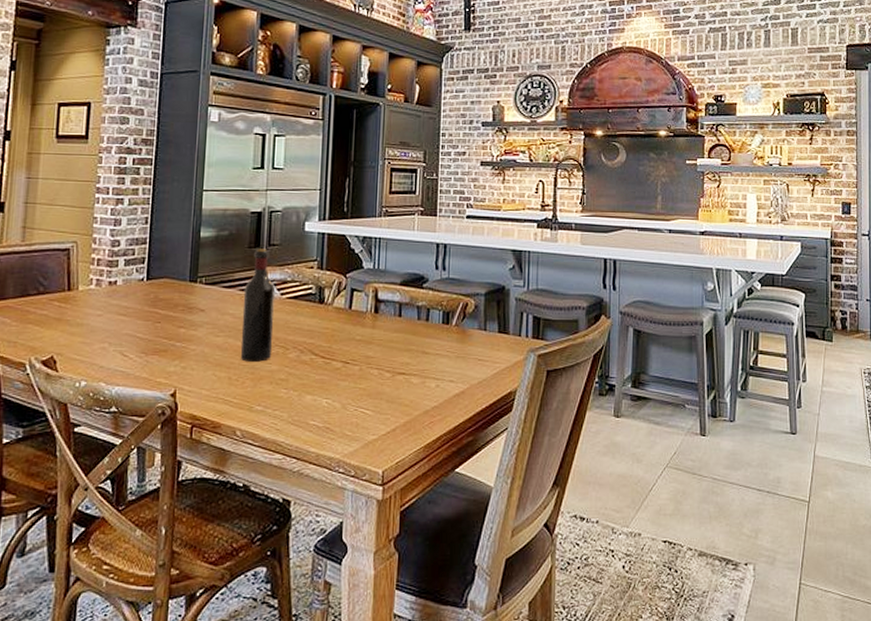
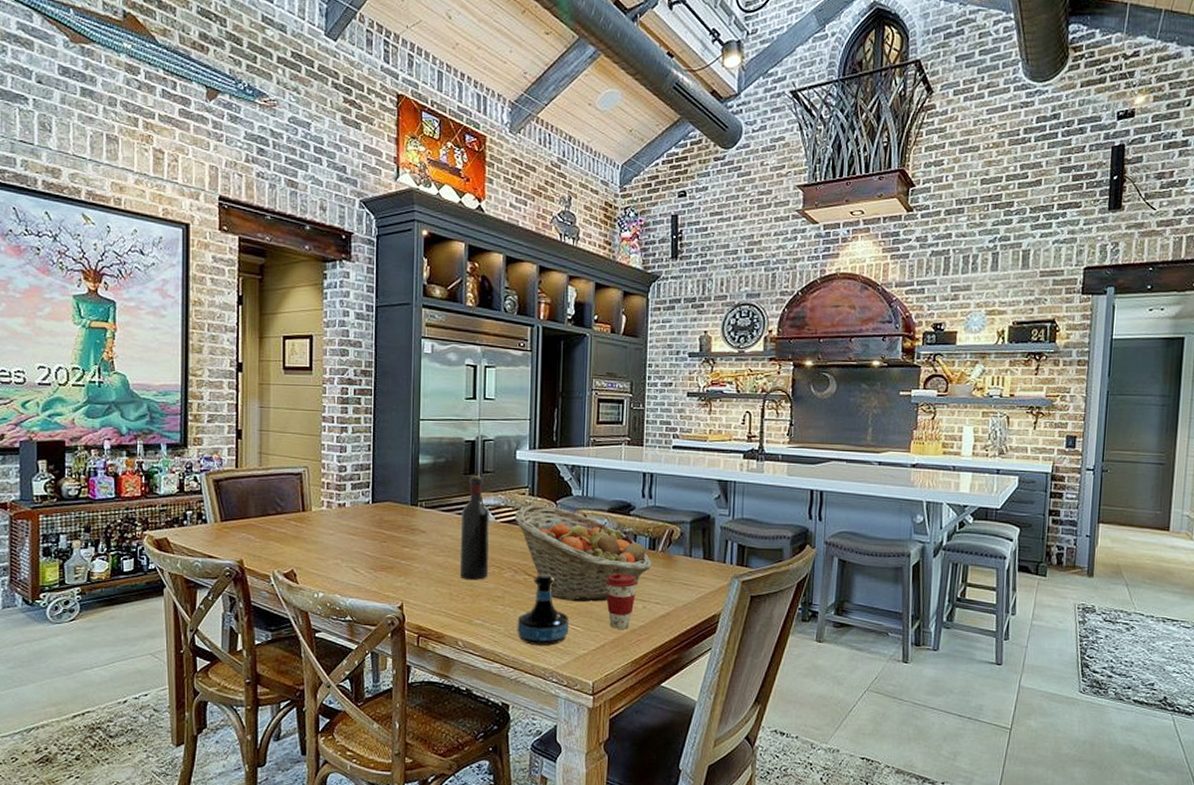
tequila bottle: none [301,352,358,432] -> present [517,573,570,645]
fruit basket: none [302,278,445,383] -> present [515,504,651,602]
coffee cup: none [397,350,430,411] -> present [605,573,637,629]

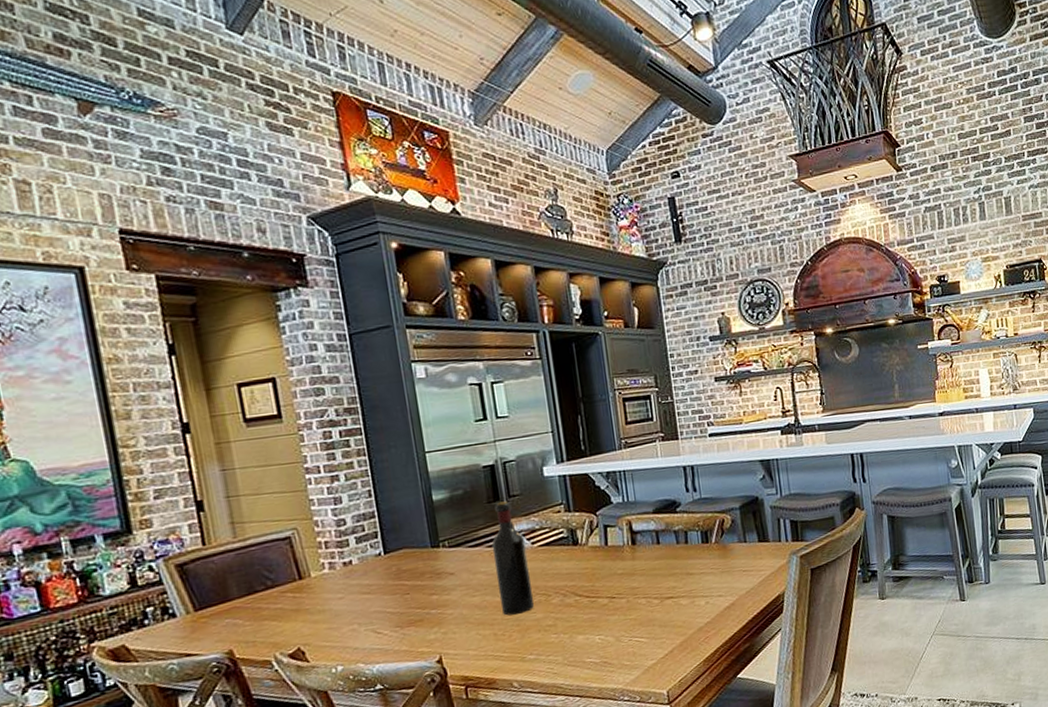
fruit basket: present [515,504,651,602] -> none [553,519,707,614]
tequila bottle: present [517,573,570,645] -> none [575,590,633,668]
coffee cup: present [605,573,637,629] -> none [662,572,697,632]

